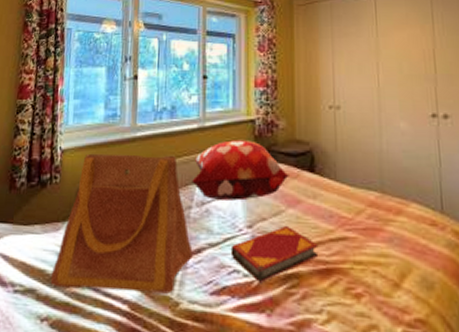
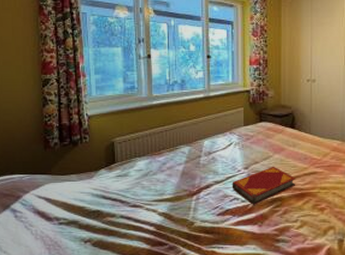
tote bag: present [50,153,193,294] -> none [89,118,203,219]
decorative pillow: present [192,140,289,201] -> none [200,106,276,150]

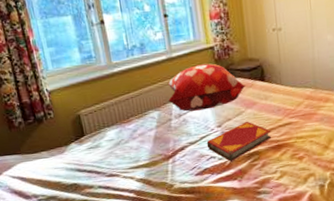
decorative pillow: none [200,106,276,150] -> present [168,63,246,112]

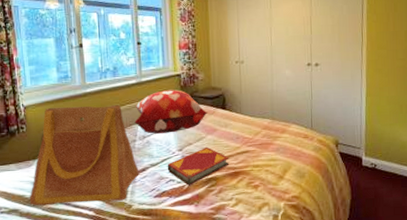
tote bag: none [65,84,178,192] -> present [29,105,139,206]

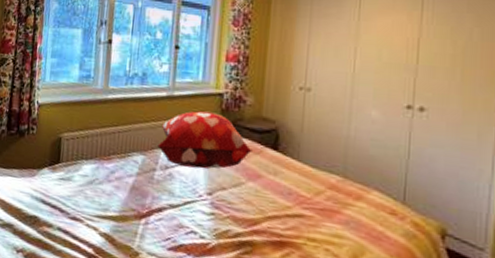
tote bag: present [29,105,139,206] -> none [25,110,155,244]
hardback book: present [167,147,230,186] -> none [189,197,275,246]

